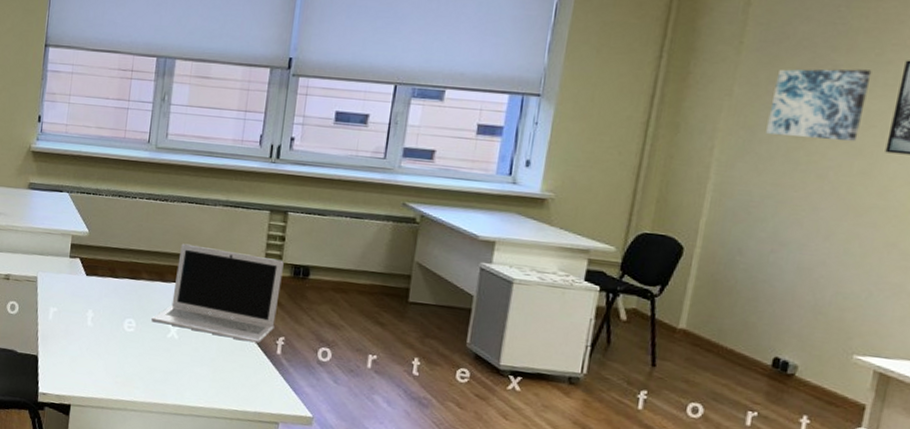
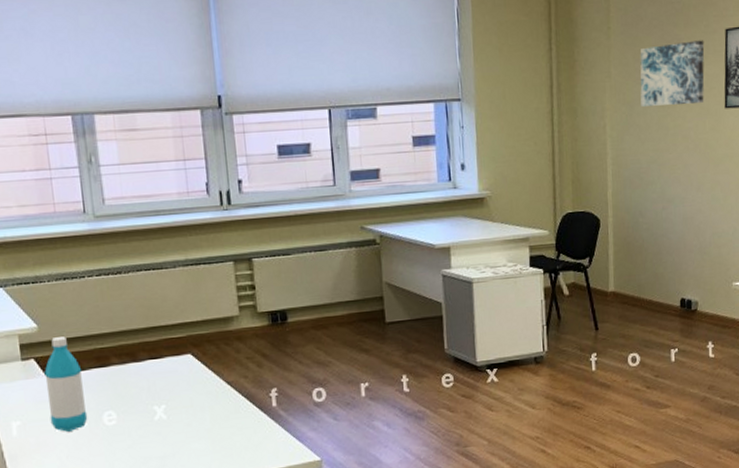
water bottle: none [80,244,116,328] -> present [44,336,88,432]
laptop: present [151,243,284,344] -> none [133,309,265,407]

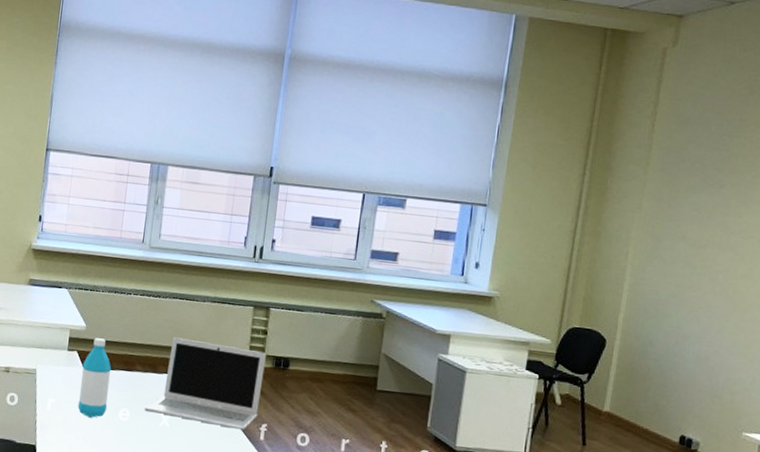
laptop: none [133,309,265,407] -> present [145,337,266,430]
wall art: present [640,40,705,106] -> none [669,187,750,249]

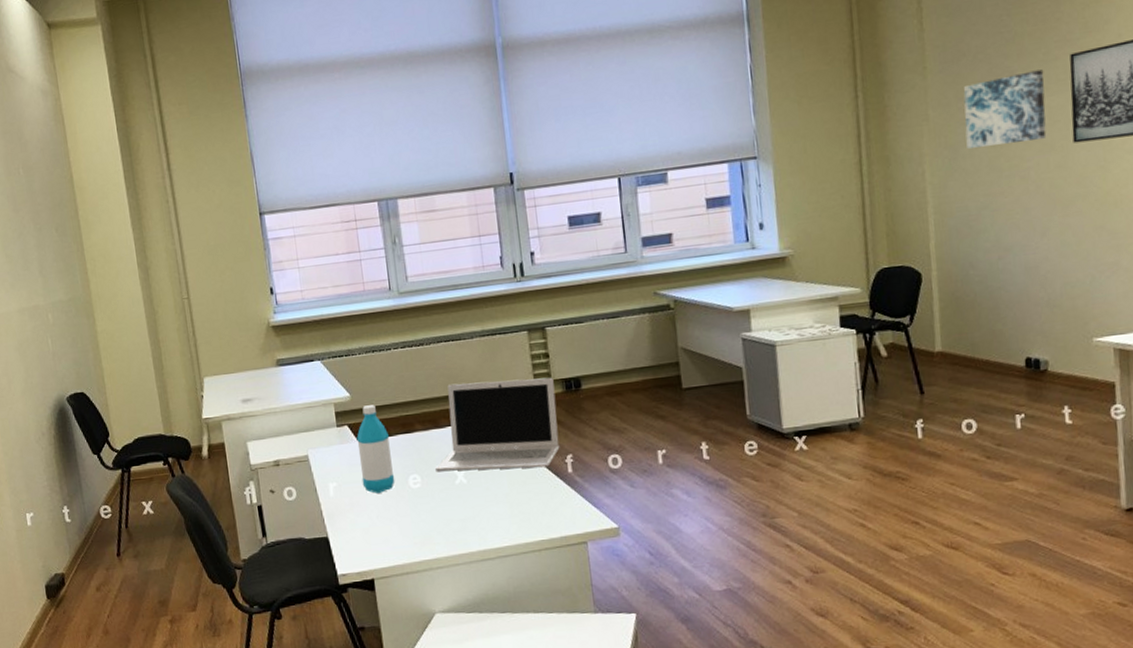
wall art: none [669,187,750,249] -> present [963,69,1047,149]

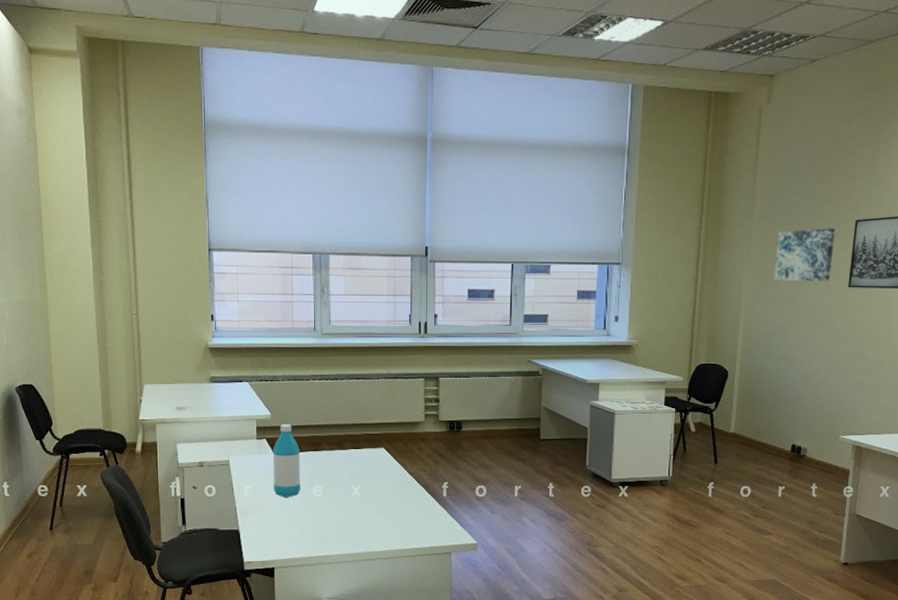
laptop: present [435,377,560,471] -> none [336,414,440,490]

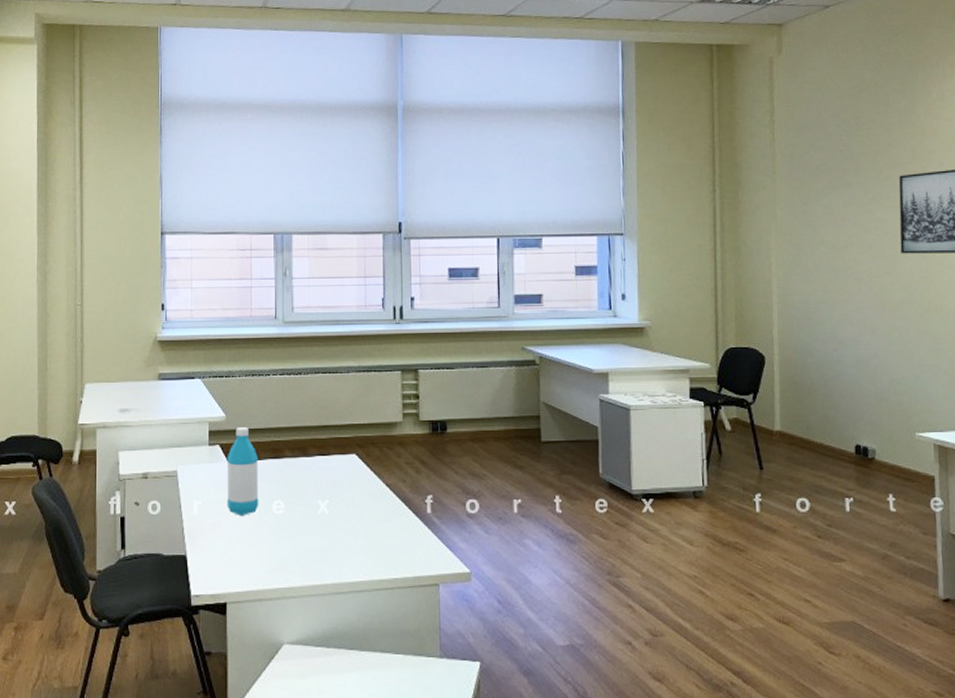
wall art: present [774,228,836,281] -> none [807,186,878,248]

